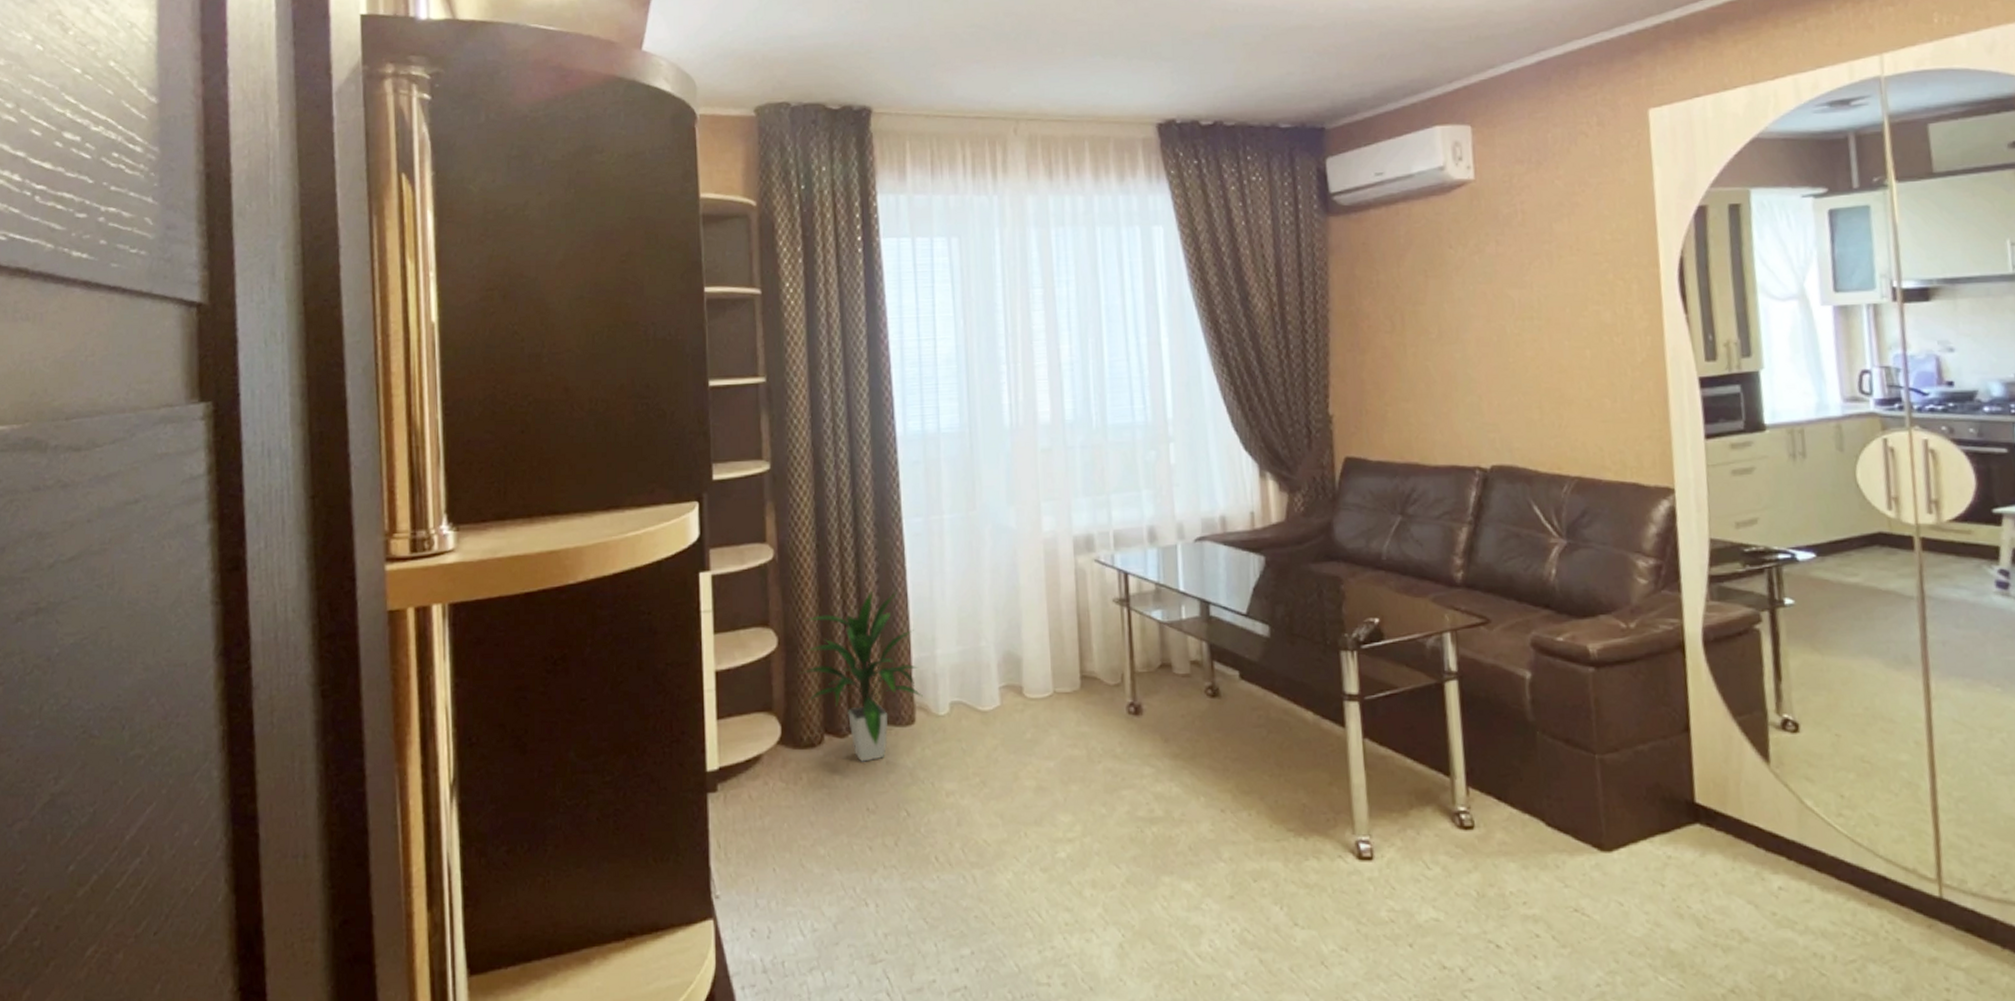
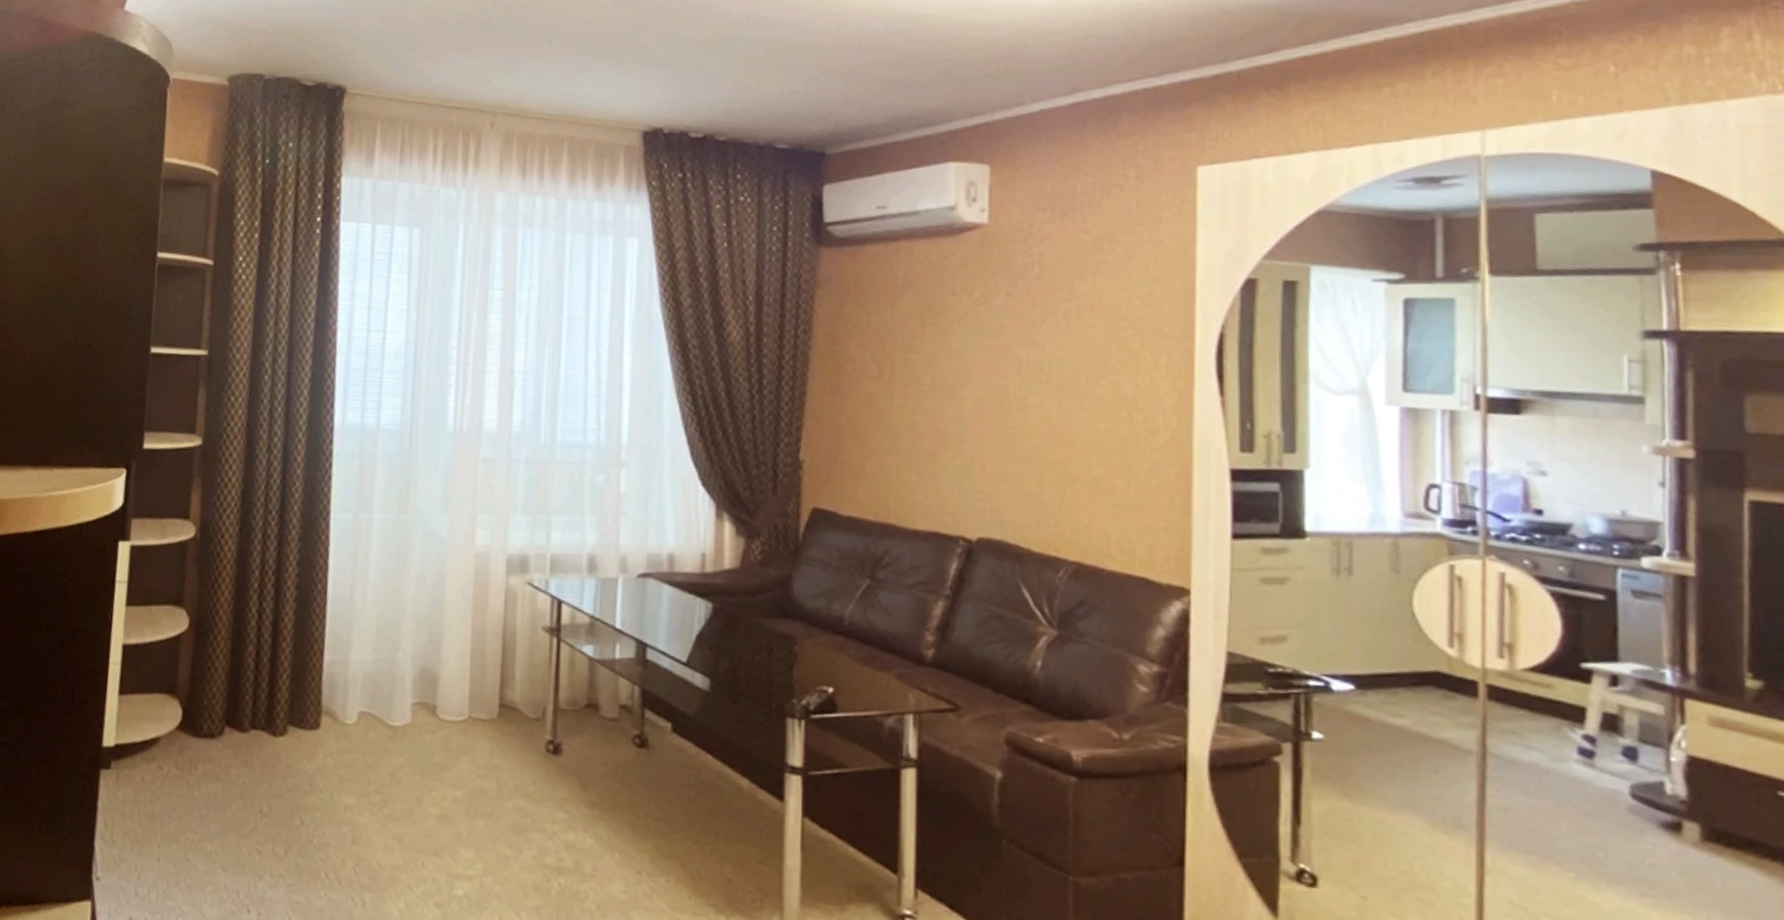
indoor plant: present [799,589,923,762] -> none [207,584,331,762]

